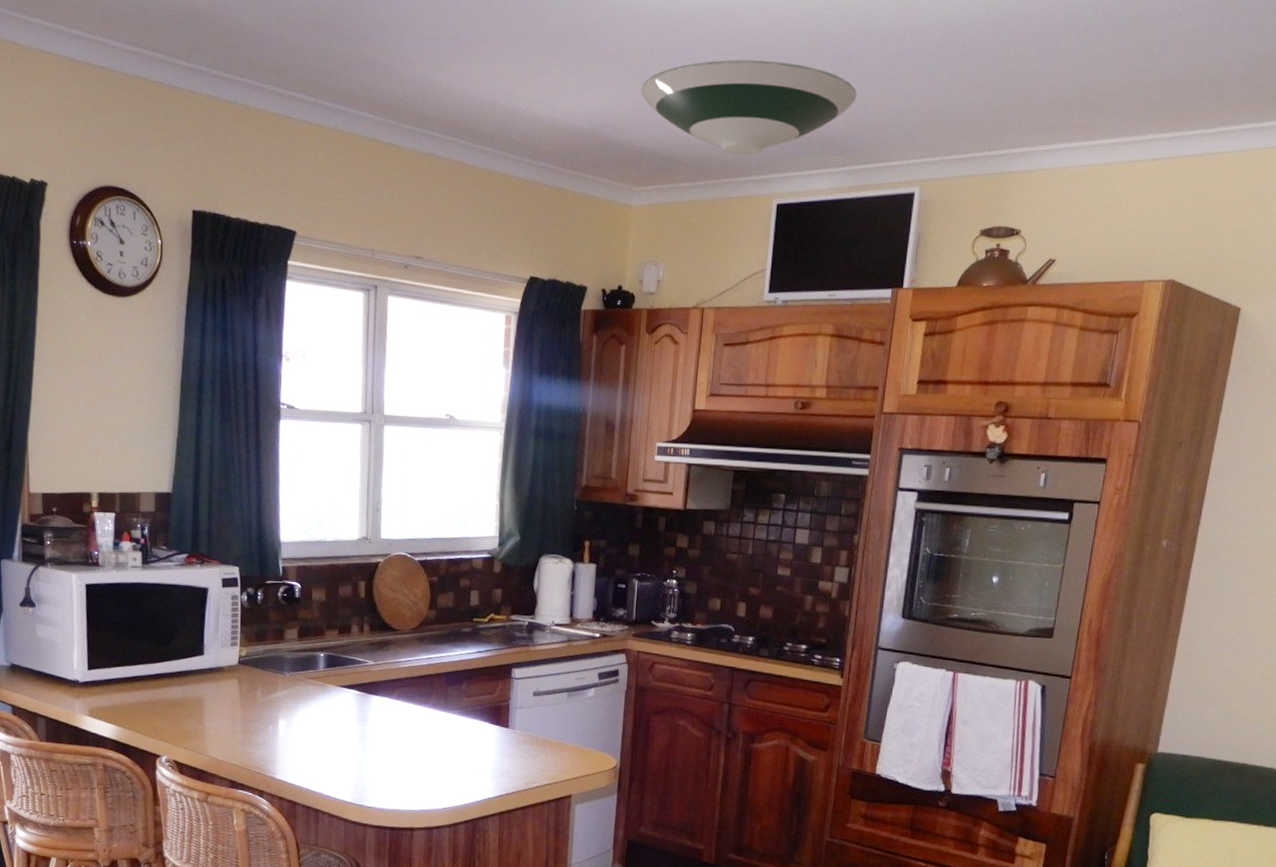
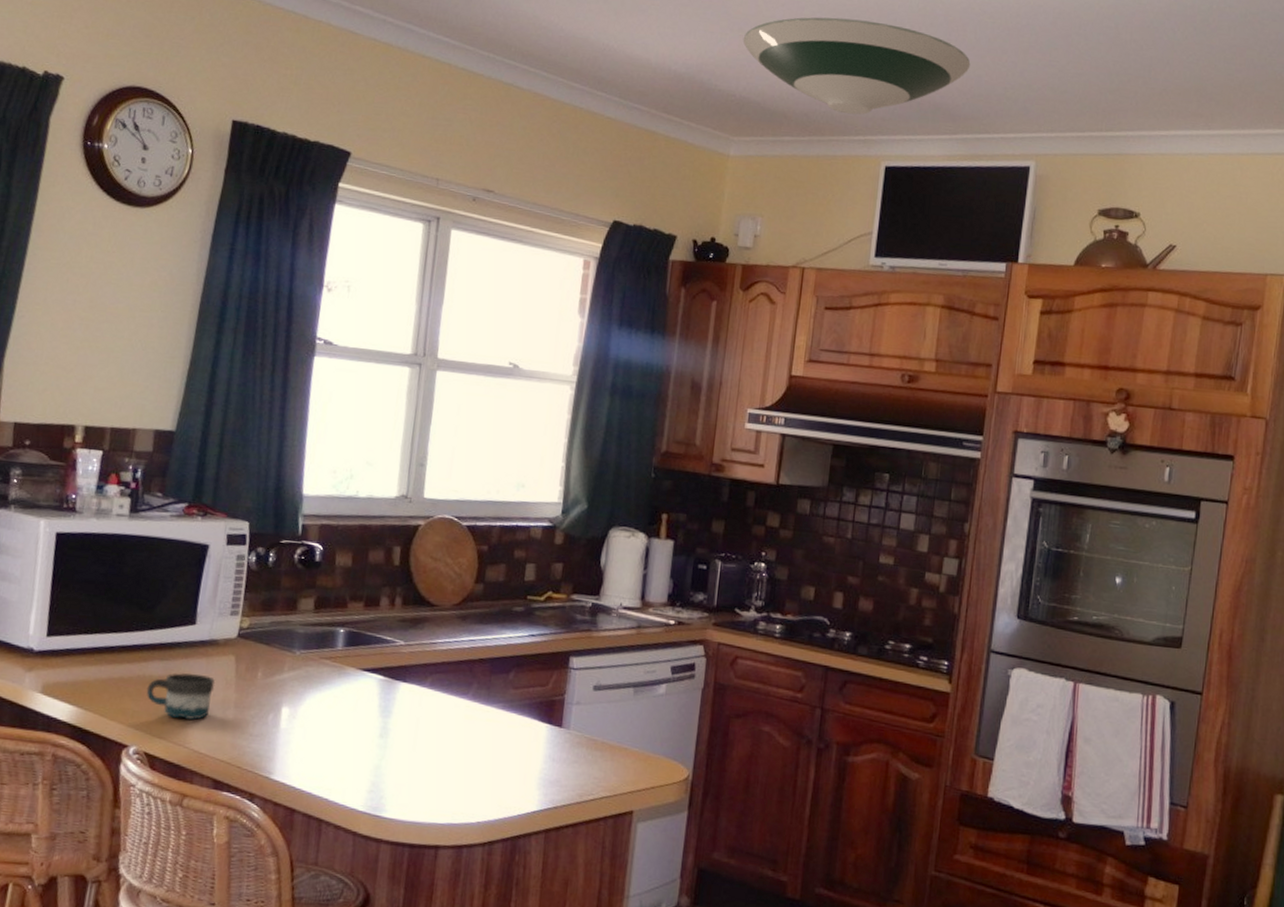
mug: none [170,695,224,733] -> present [146,673,216,720]

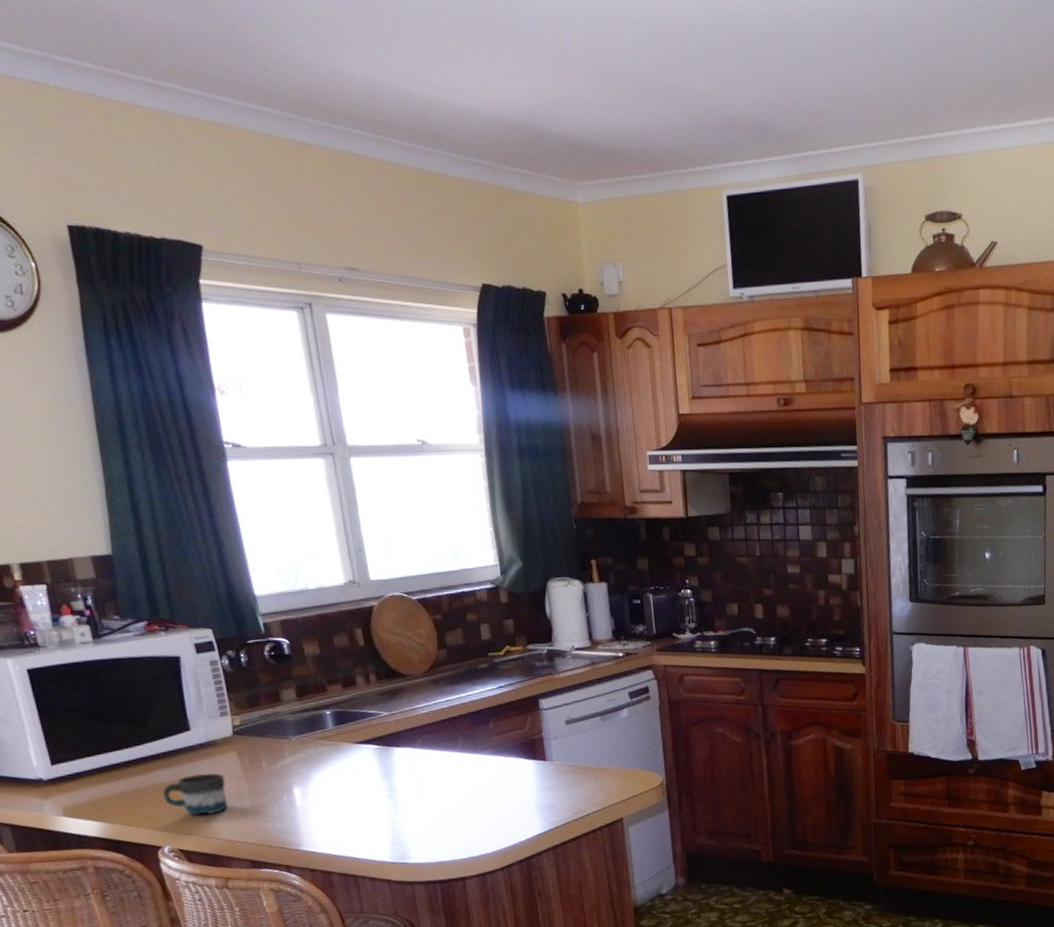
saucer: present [743,17,971,115] -> none [565,42,788,145]

